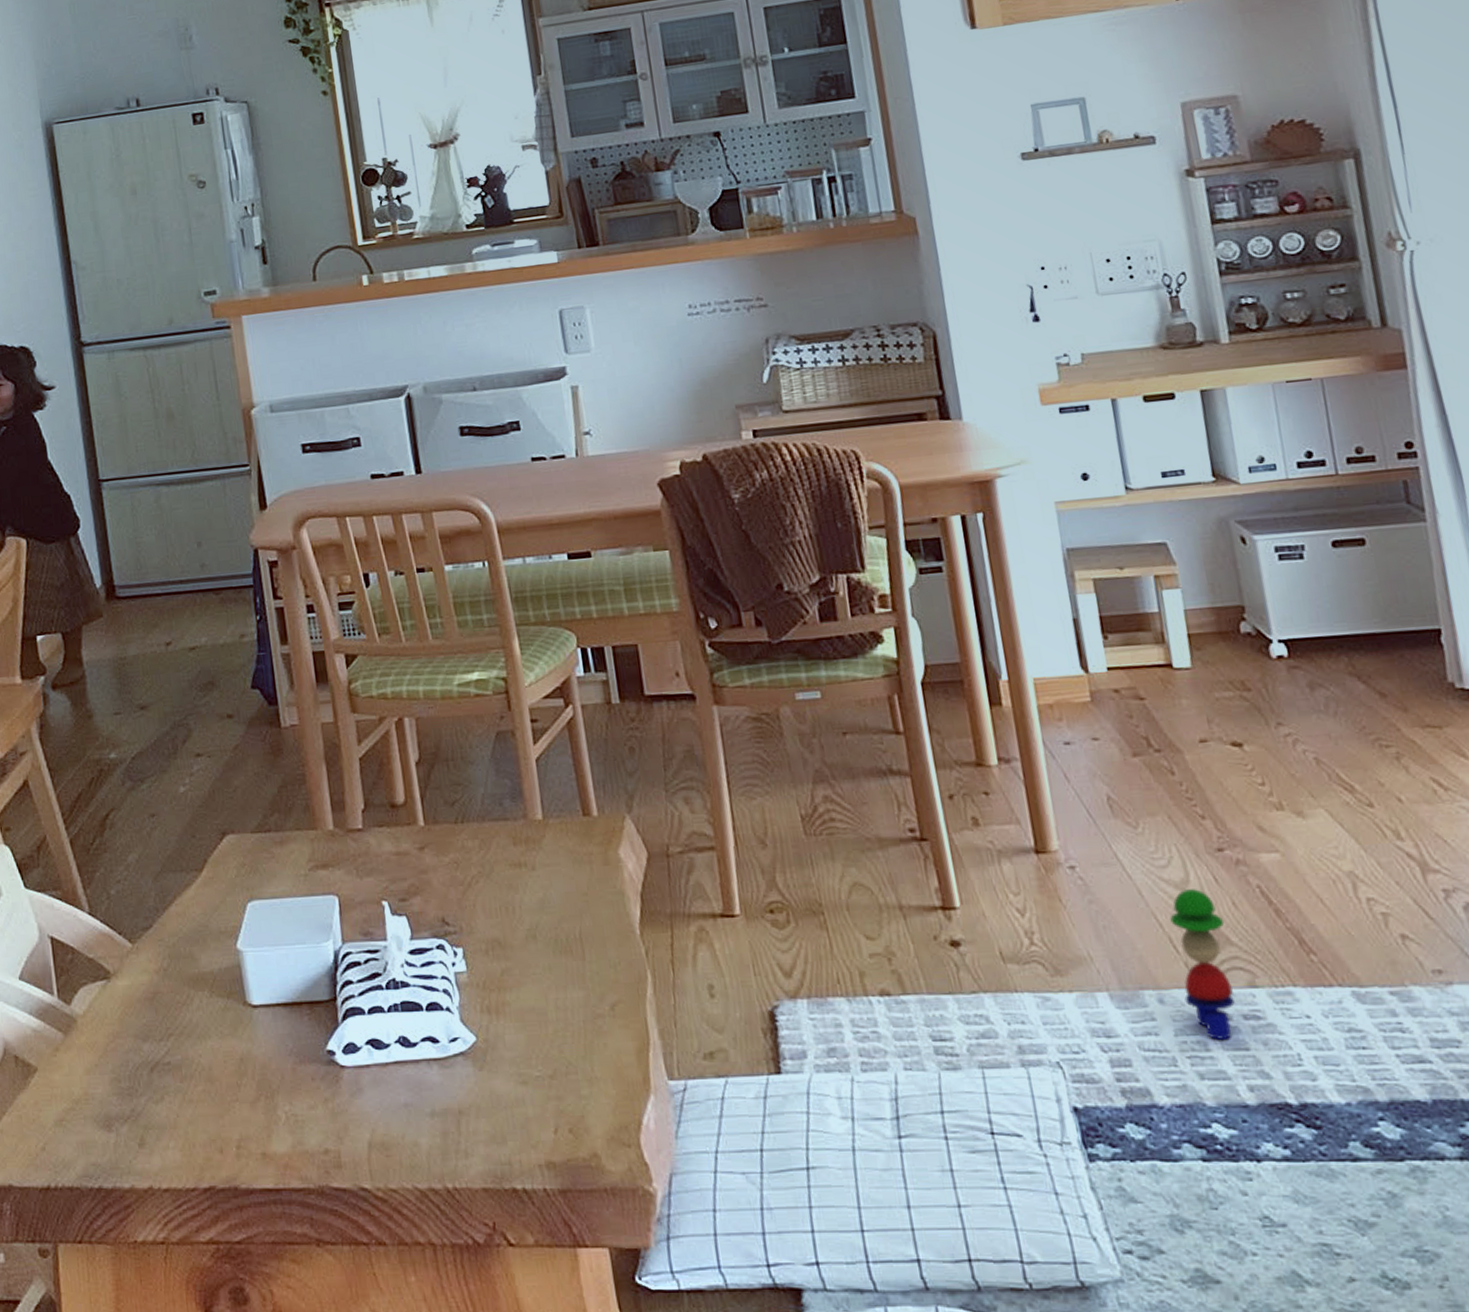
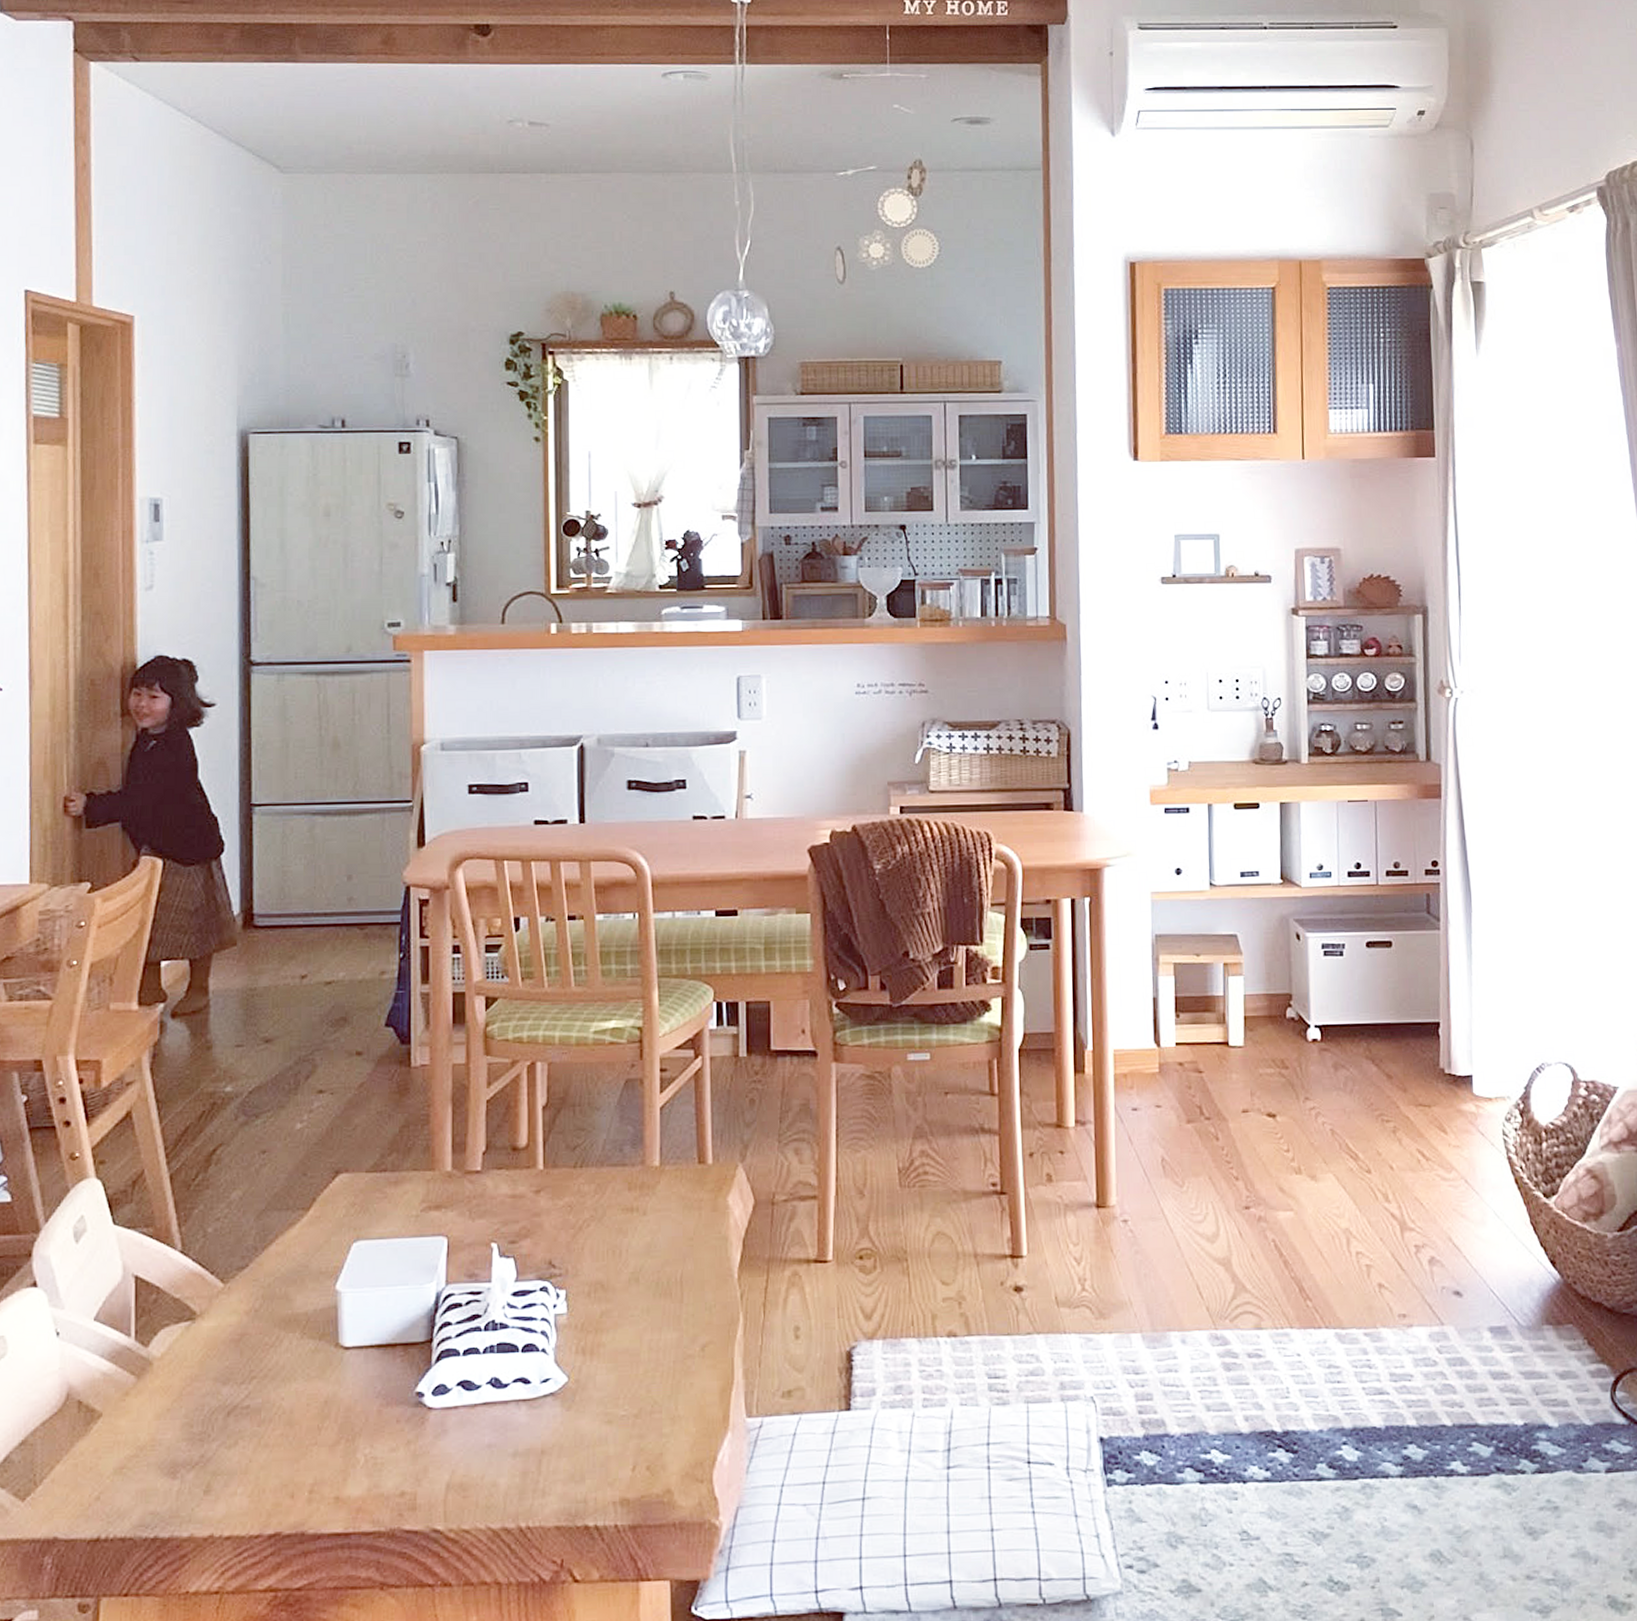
stacking toy: present [1170,889,1235,1040] -> none [1200,1242,1243,1375]

